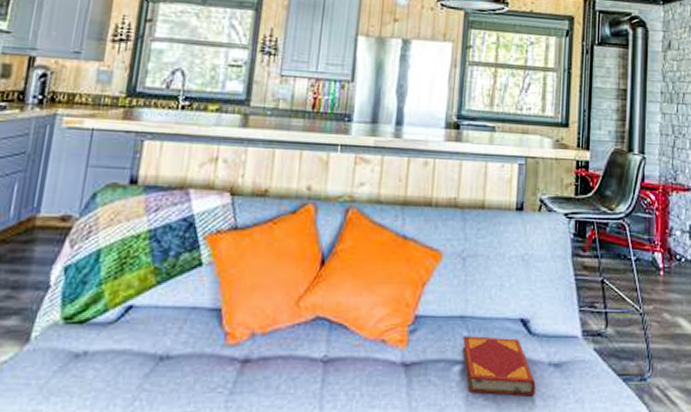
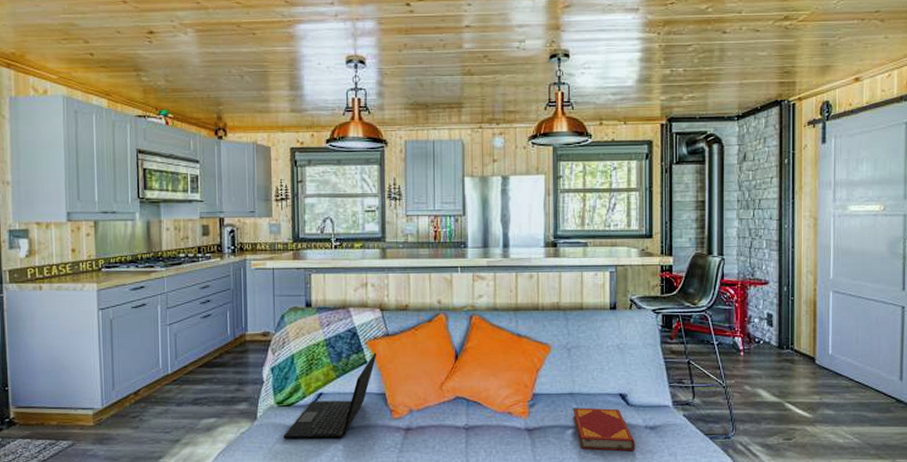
laptop: none [64,250,218,373] -> present [283,352,377,440]

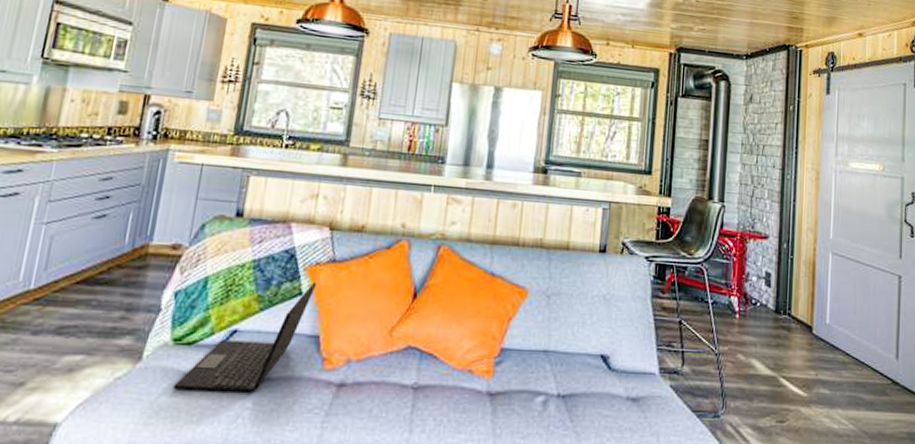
hardback book: present [573,407,635,452] -> none [544,369,614,428]

